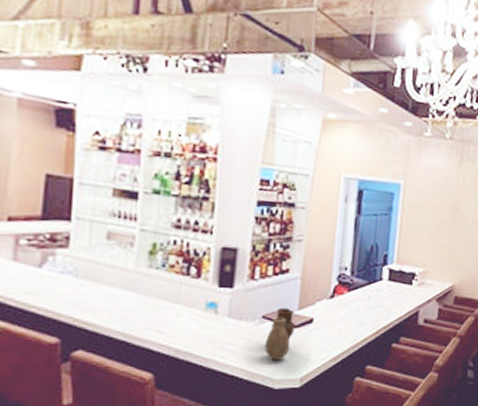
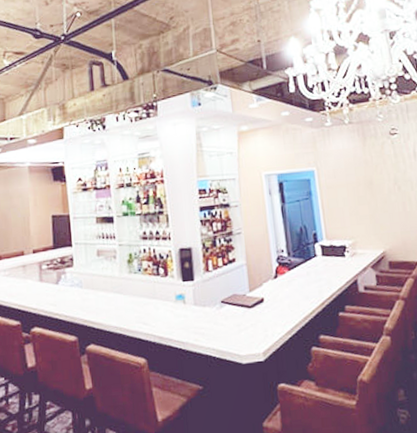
vase: present [265,307,295,360] -> none [228,291,250,339]

